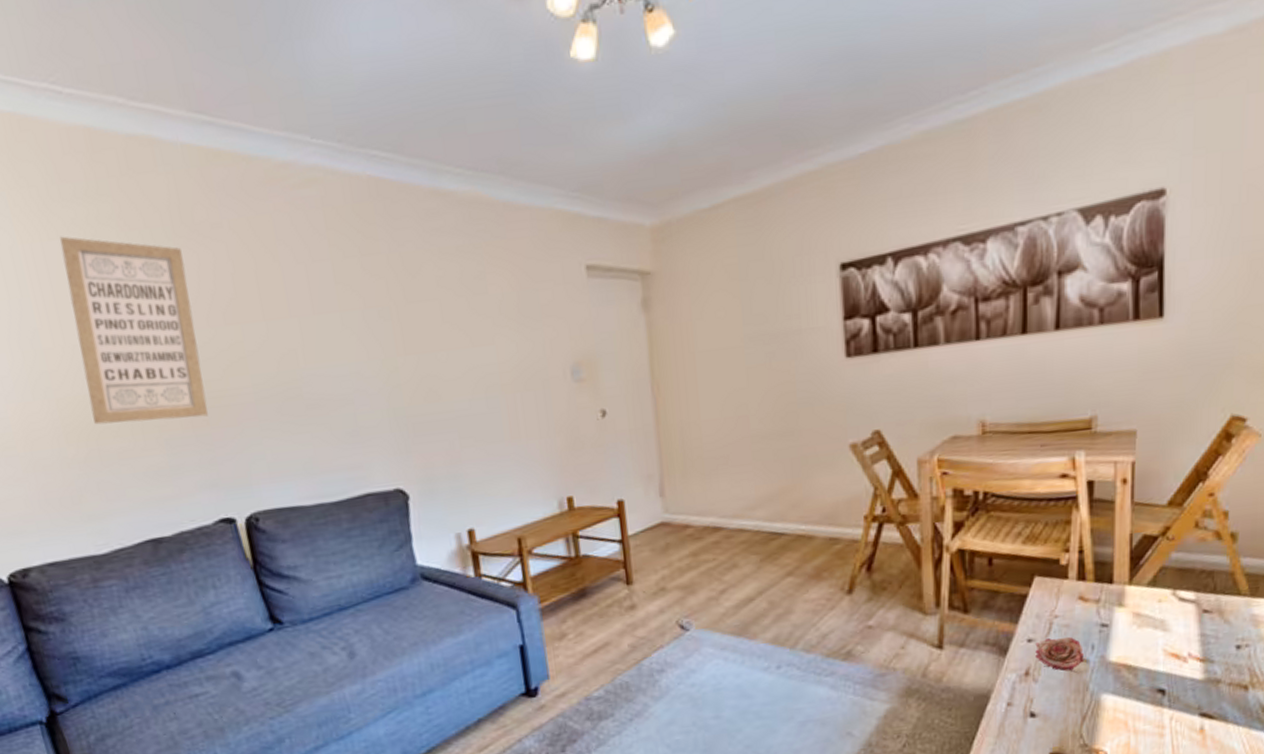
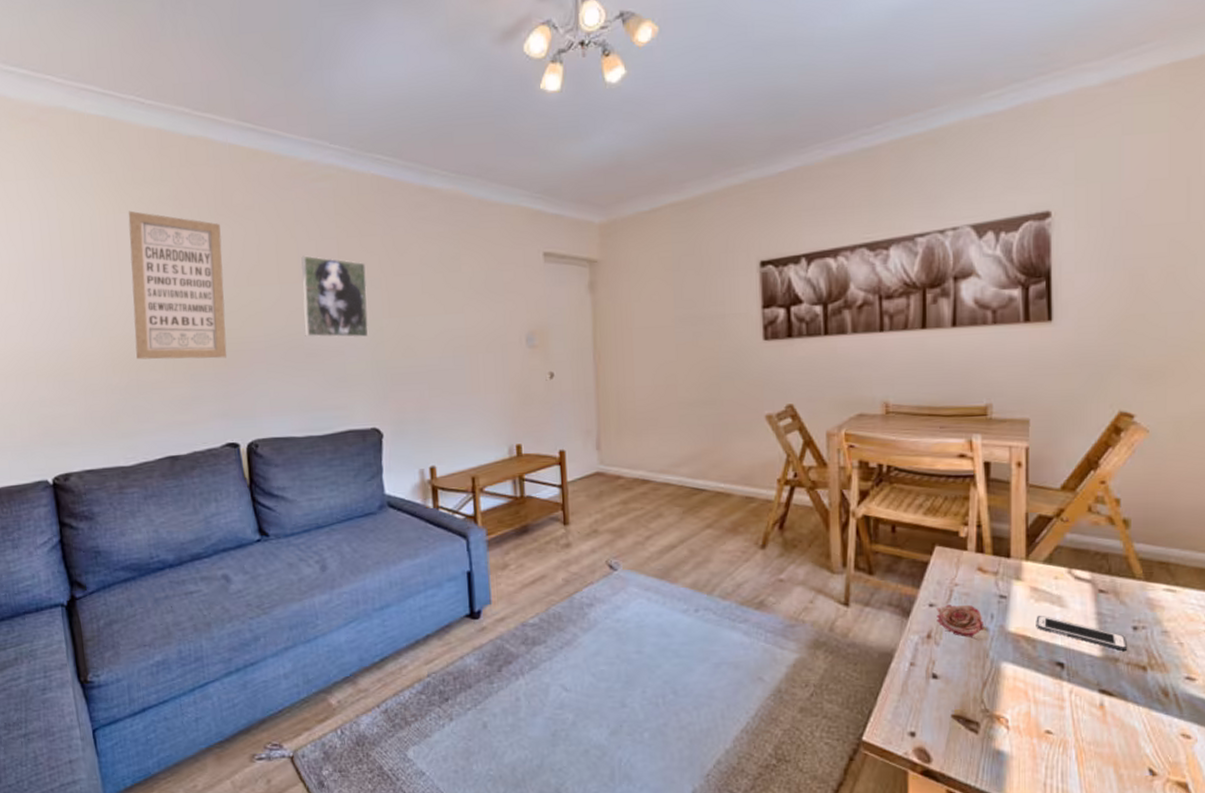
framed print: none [289,283,382,385] -> present [301,255,369,338]
cell phone: none [1138,641,1230,672] -> present [1036,615,1128,651]

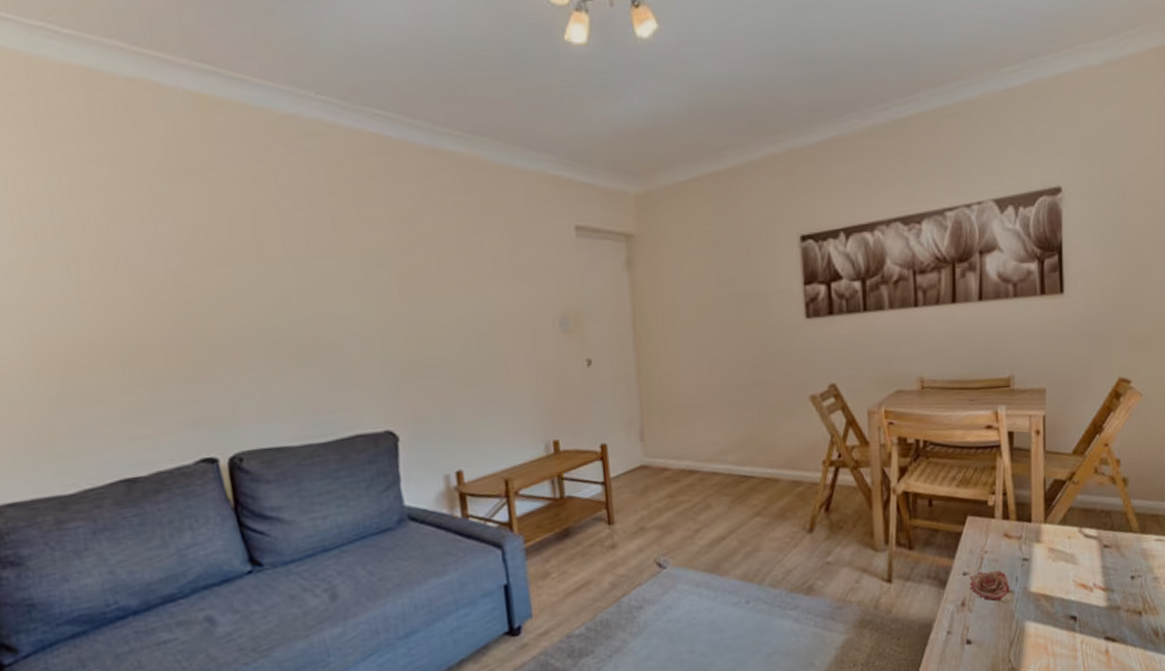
wall art: present [128,210,227,360] -> none [46,171,195,361]
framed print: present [301,255,369,338] -> none [286,229,376,327]
cell phone: present [1036,615,1128,651] -> none [1053,573,1127,599]

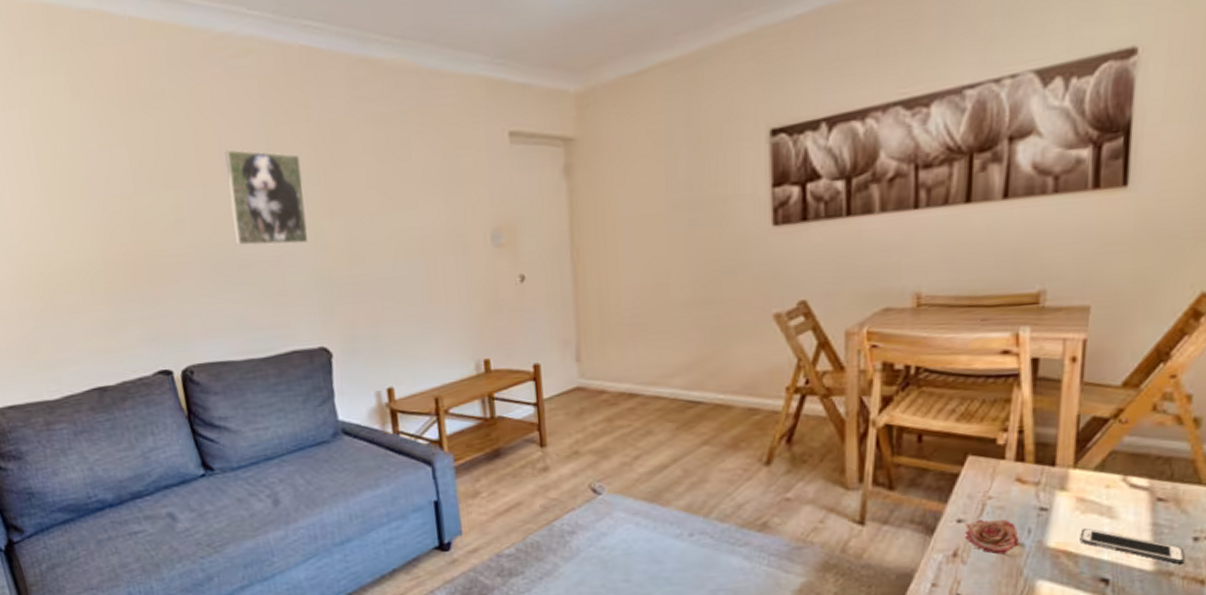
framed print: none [286,229,376,327] -> present [224,149,309,246]
cell phone: none [1053,573,1127,599] -> present [1079,528,1186,564]

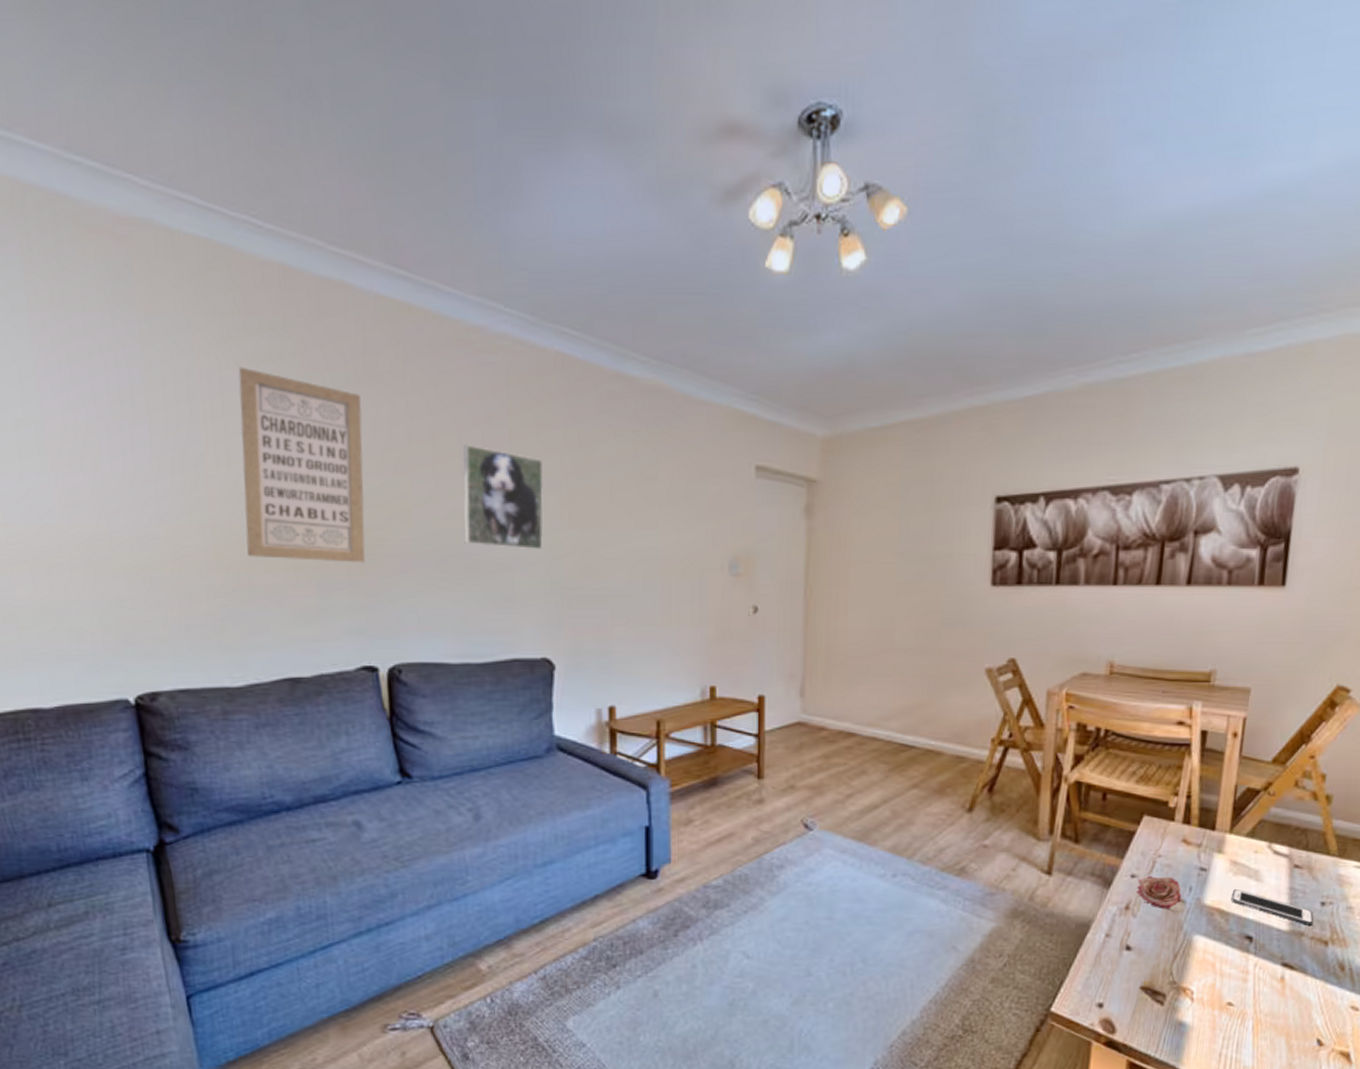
wall art: none [20,105,150,281] -> present [238,366,366,563]

